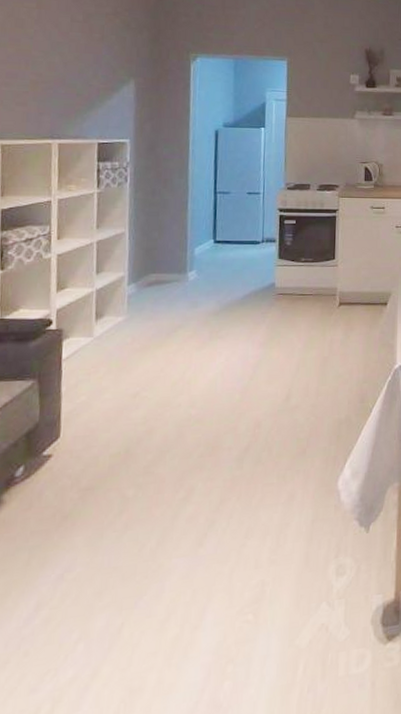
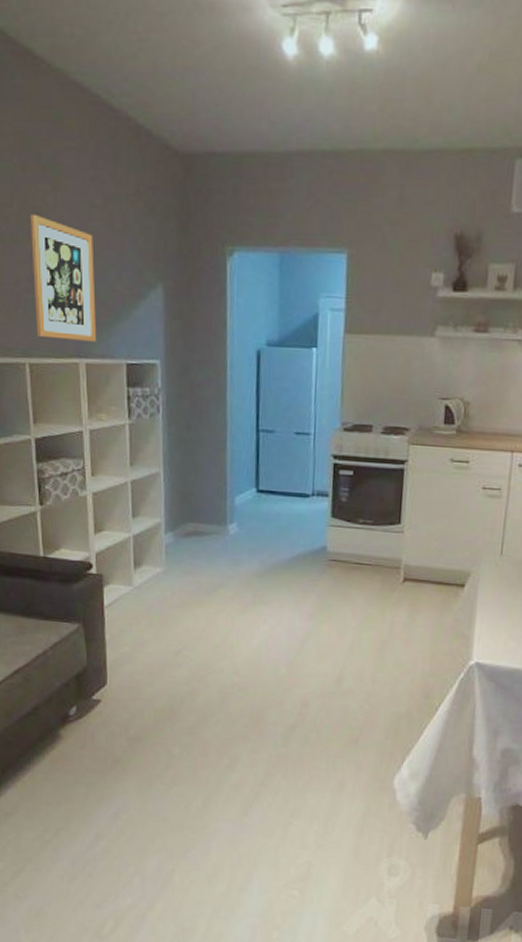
wall art: none [11,24,73,127] -> present [31,213,97,343]

